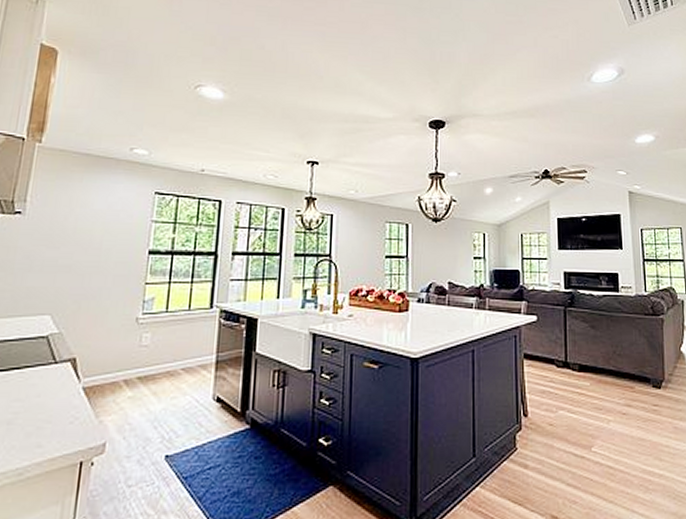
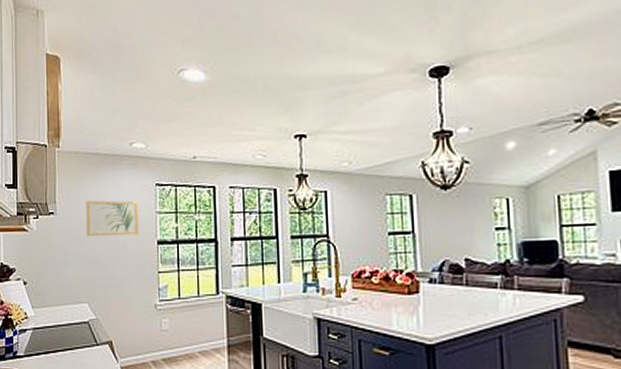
wall art: none [61,202,132,243] -> present [86,200,140,237]

